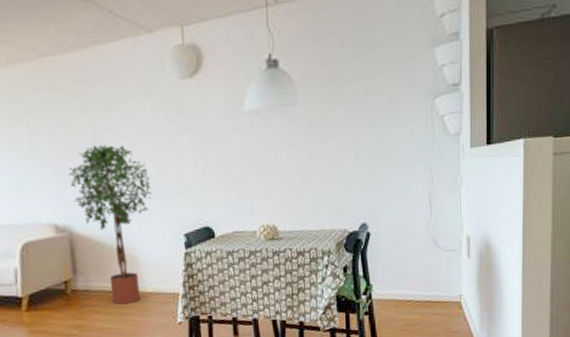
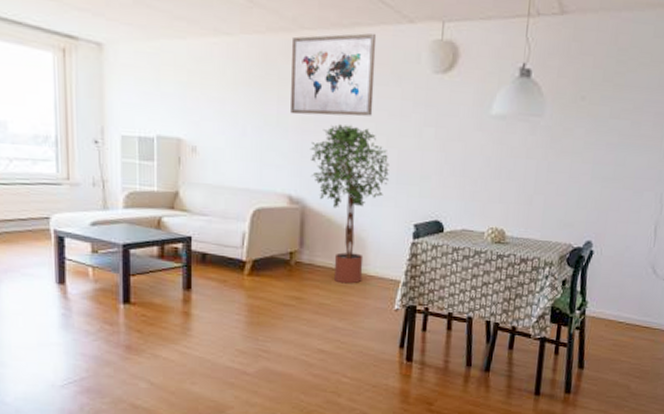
wall art: none [34,48,125,143] -> present [291,32,377,116]

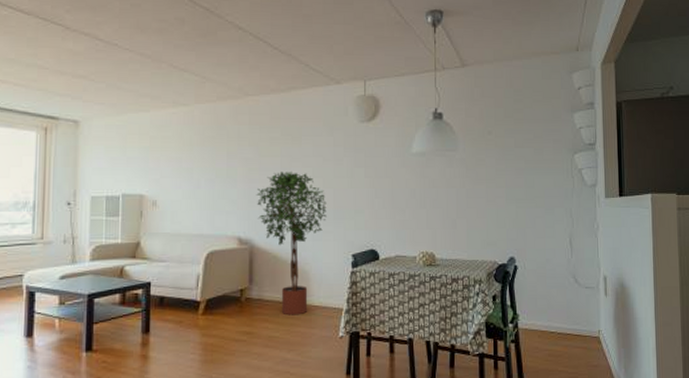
wall art: present [291,32,377,116] -> none [239,94,310,166]

